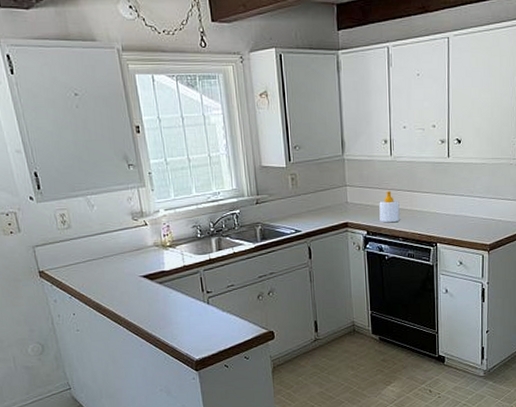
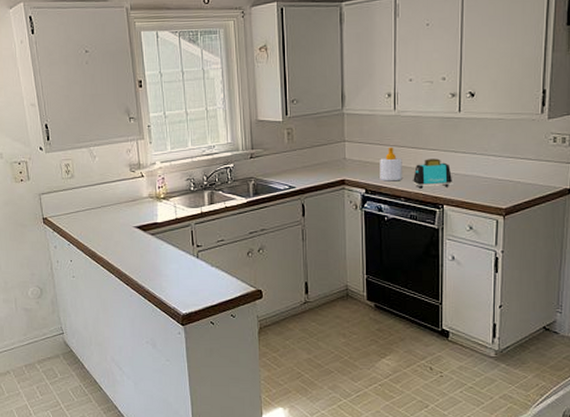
toaster: none [409,201,444,229] -> present [413,158,452,189]

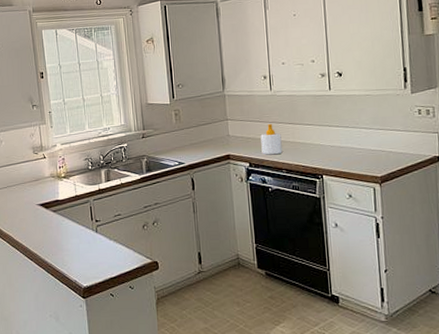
toaster: present [413,158,452,189] -> none [292,133,329,161]

